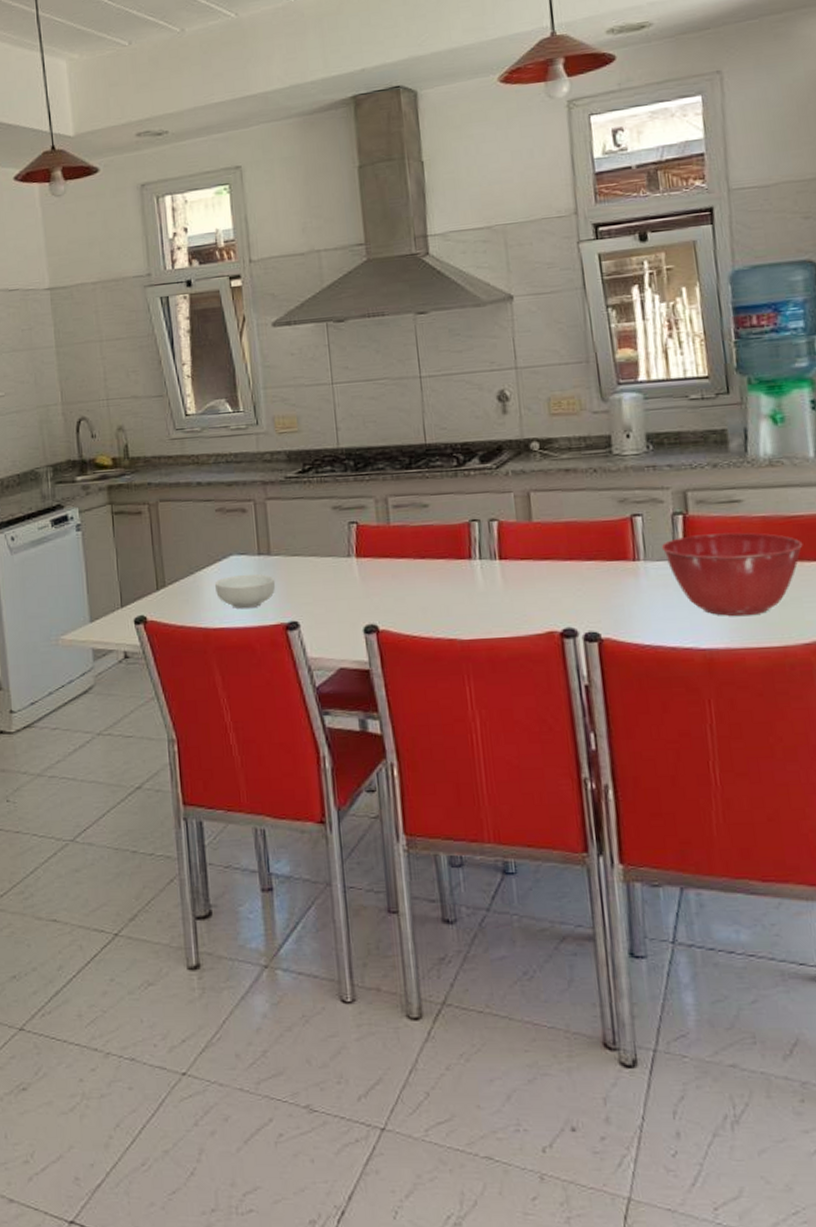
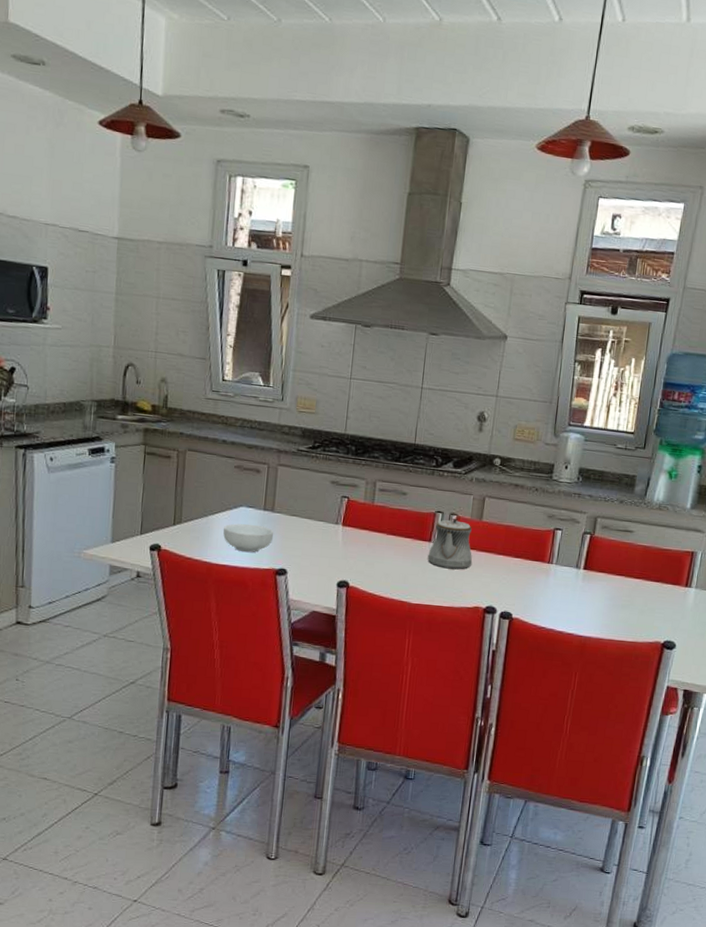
teapot: none [471,524,532,590] -> present [427,518,473,570]
mixing bowl: present [661,532,803,617] -> none [569,551,666,617]

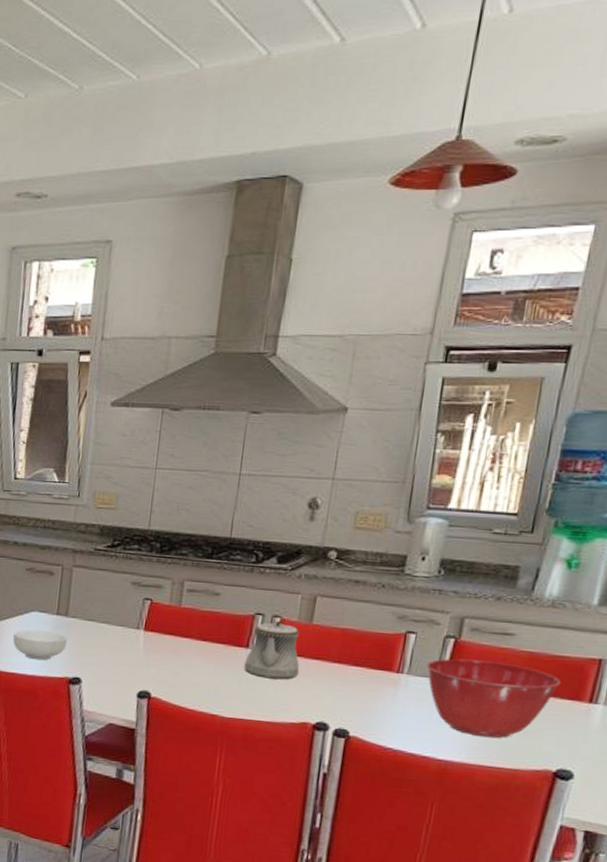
mixing bowl: none [569,551,666,617] -> present [426,658,561,738]

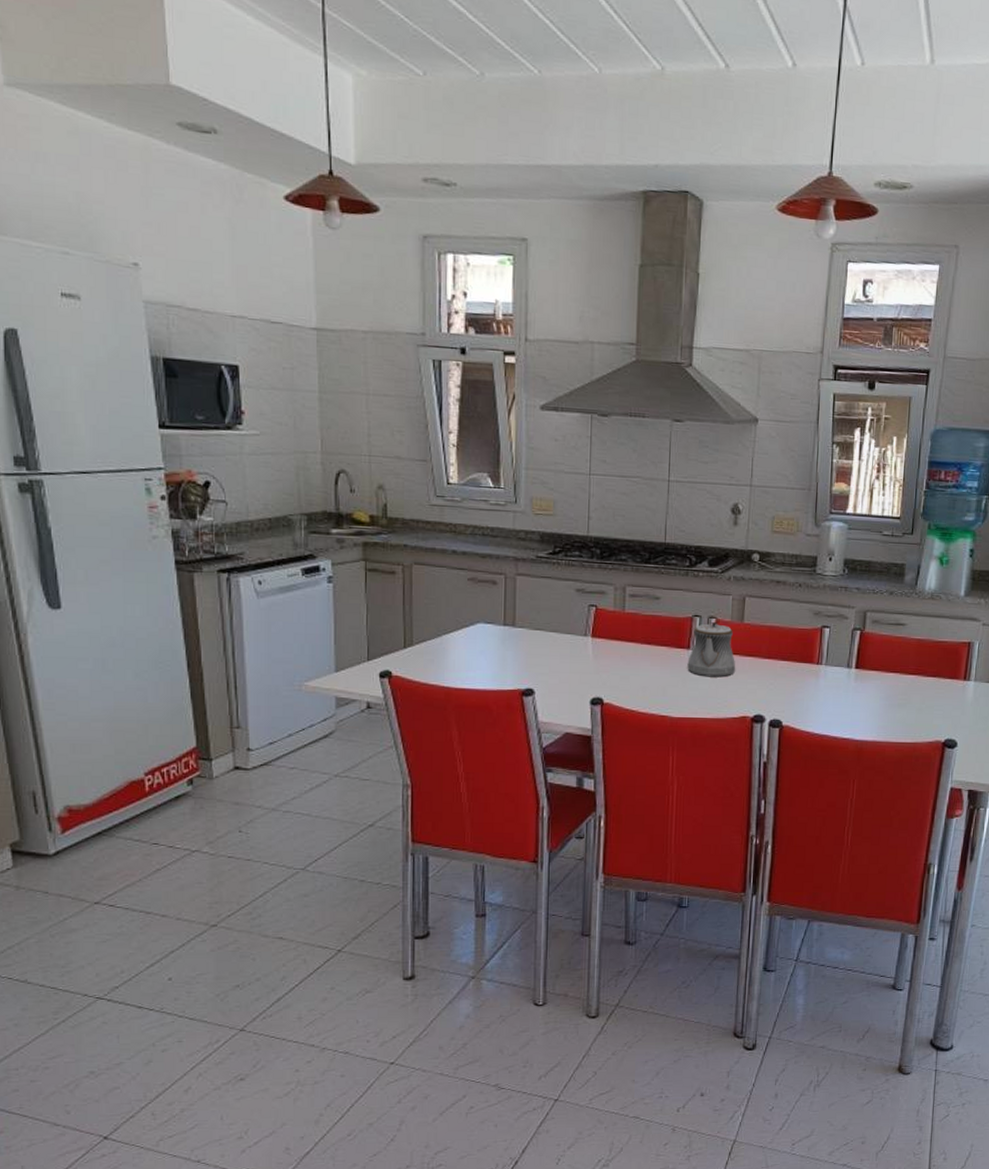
cereal bowl: present [13,629,68,660] -> none [459,641,517,674]
mixing bowl: present [426,658,561,738] -> none [840,648,943,717]

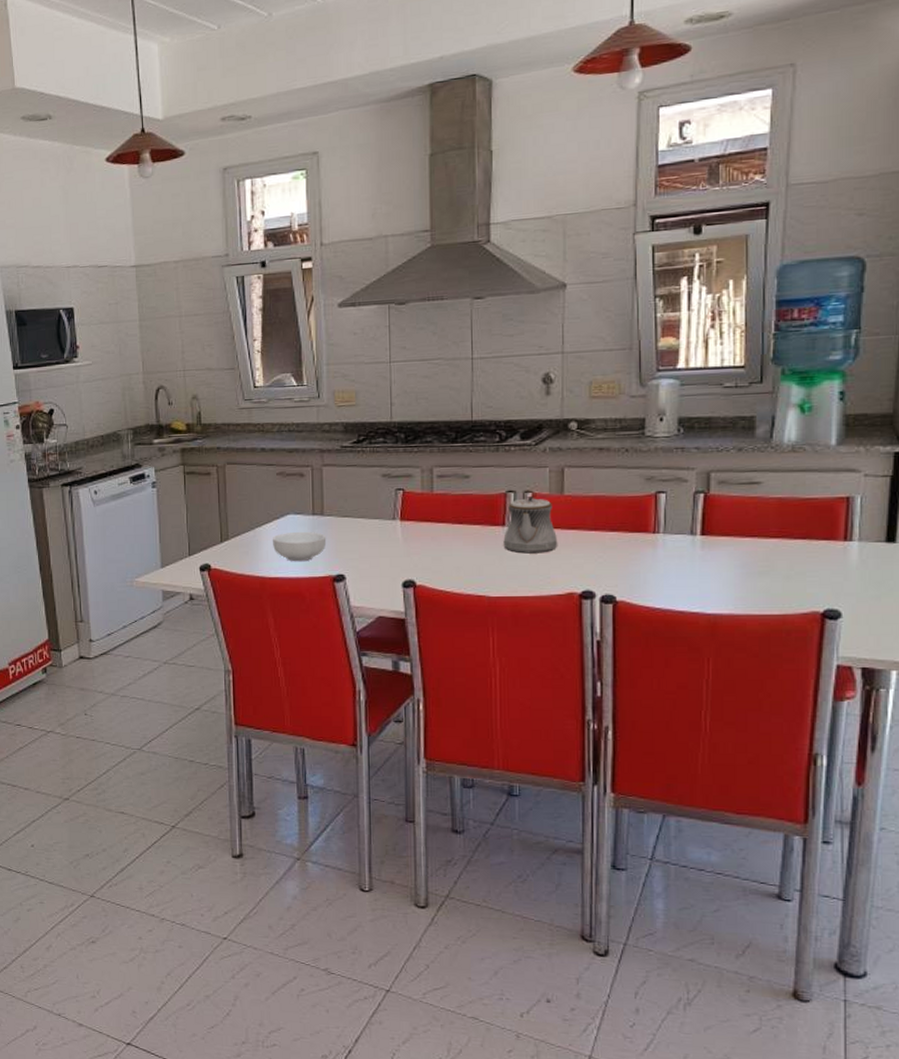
cereal bowl: none [459,641,517,674] -> present [272,531,327,562]

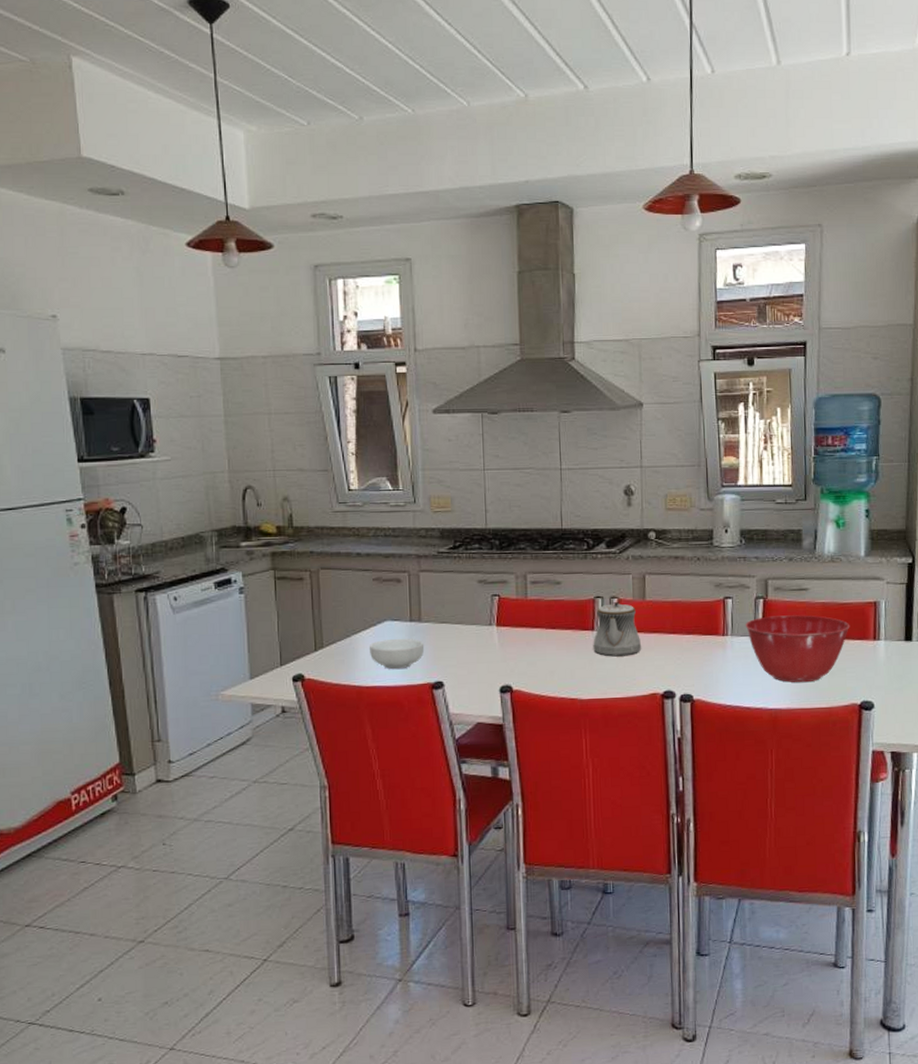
mixing bowl: none [680,511,814,587] -> present [745,615,850,683]

